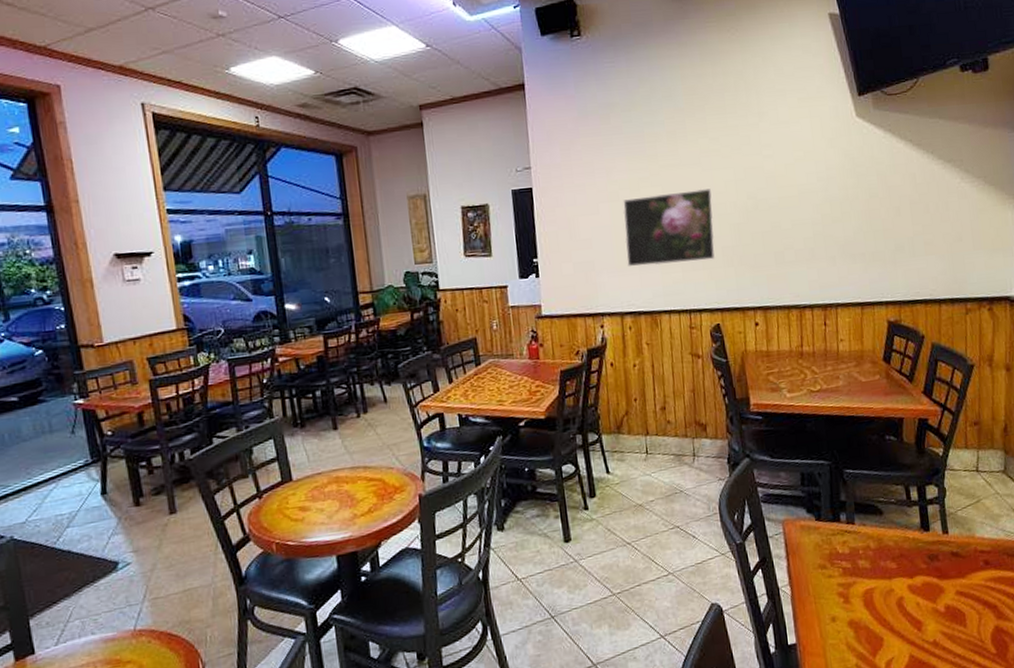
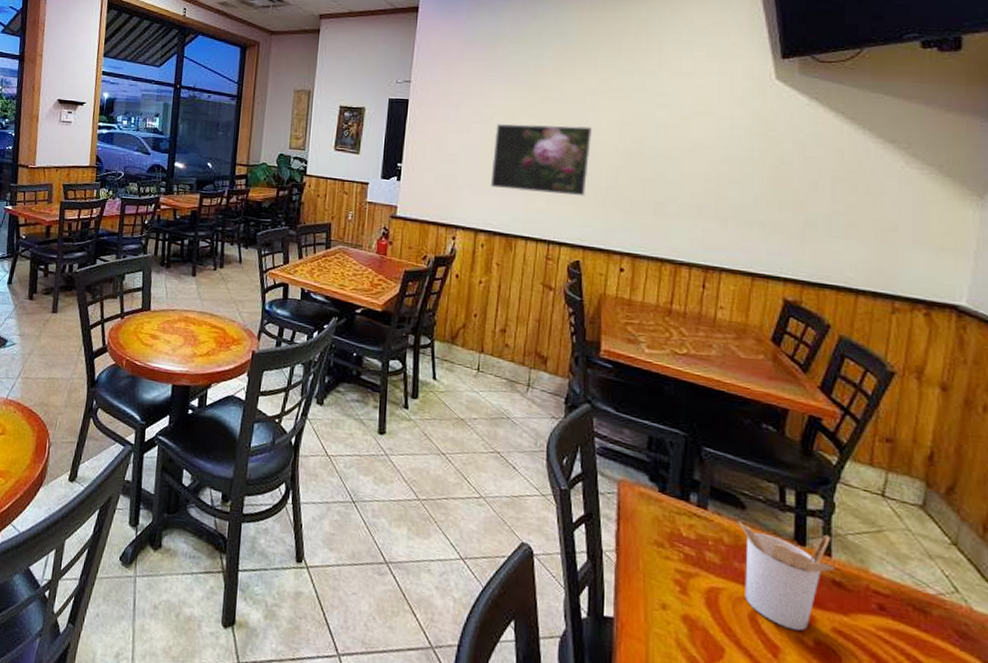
utensil holder: none [878,516,952,604] -> present [737,521,835,631]

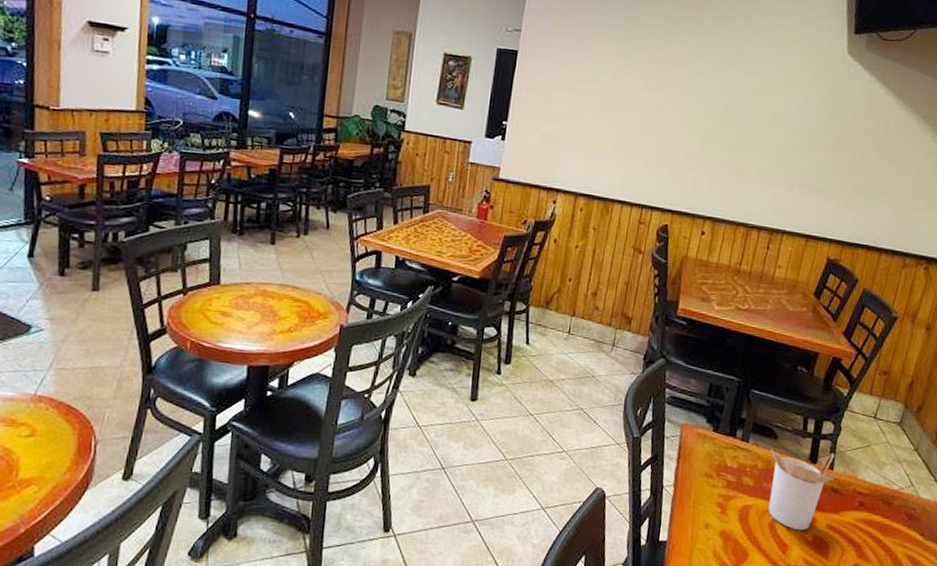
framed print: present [490,123,592,197] -> none [593,83,691,162]

